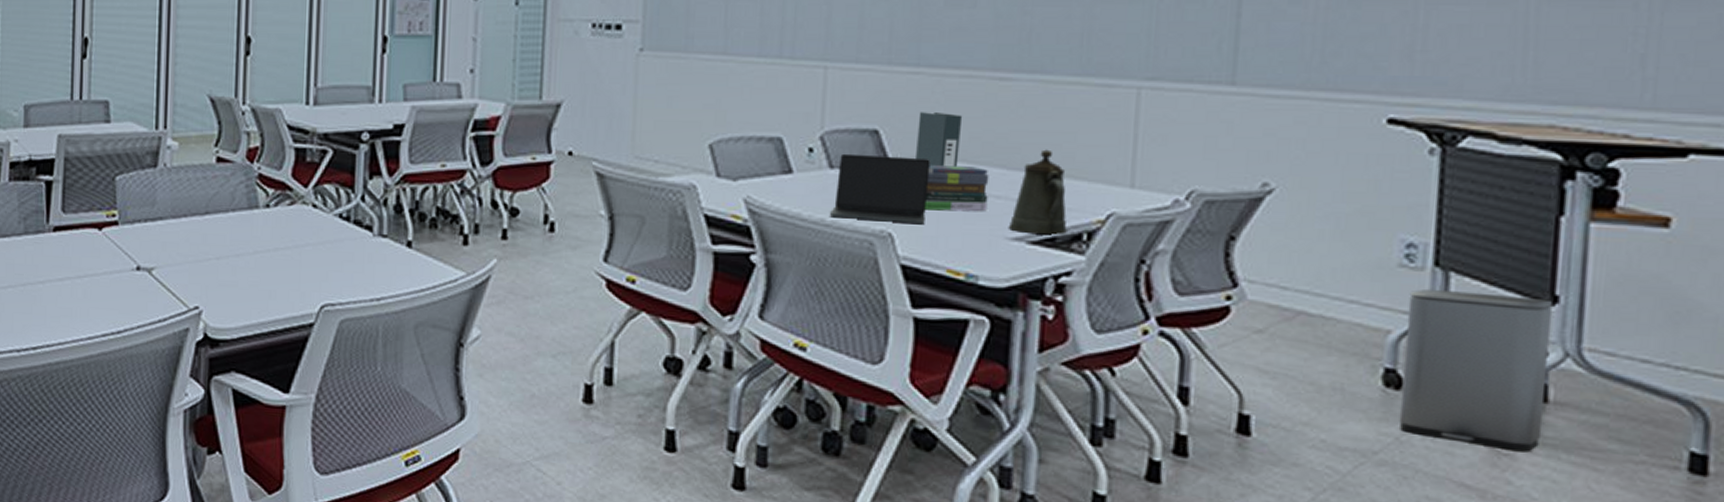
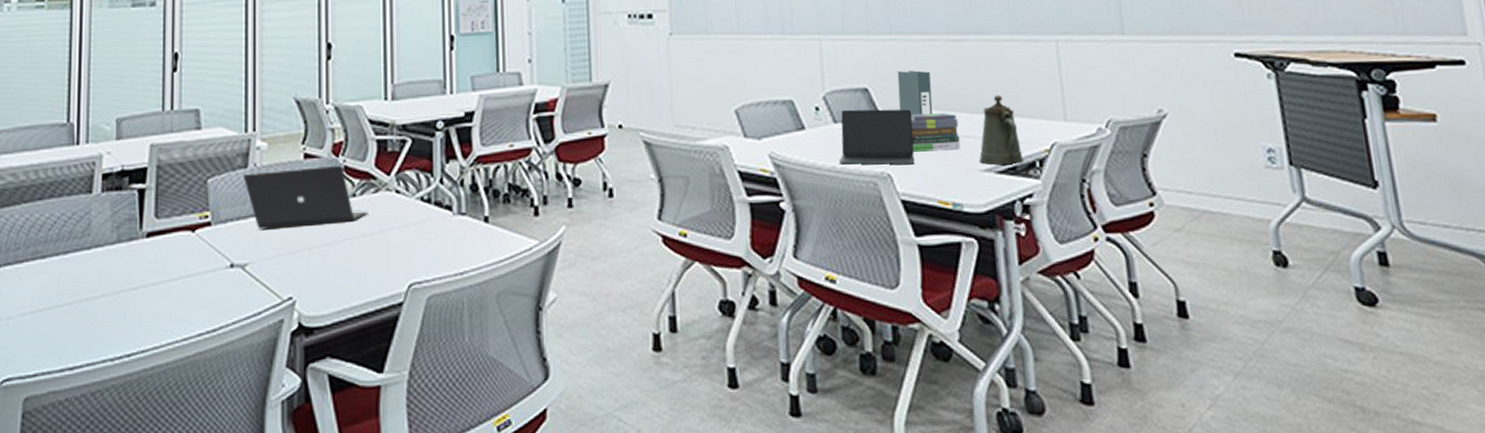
laptop: none [152,171,283,235] -> present [242,165,369,230]
pedal bin: present [1399,288,1554,453] -> none [1277,183,1392,309]

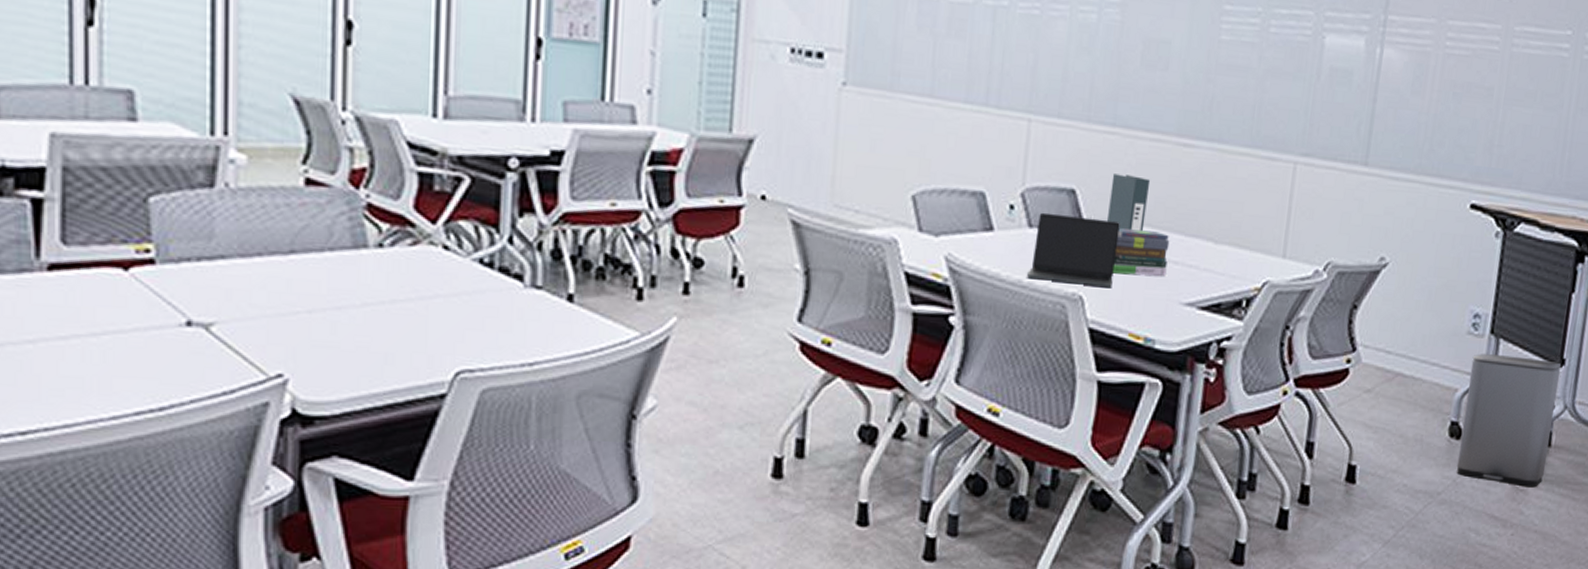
laptop: present [242,165,369,230] -> none [206,195,402,281]
coffee pot: present [979,95,1024,165] -> none [1182,217,1232,302]
pedal bin: none [1277,183,1392,309] -> present [1456,353,1562,488]

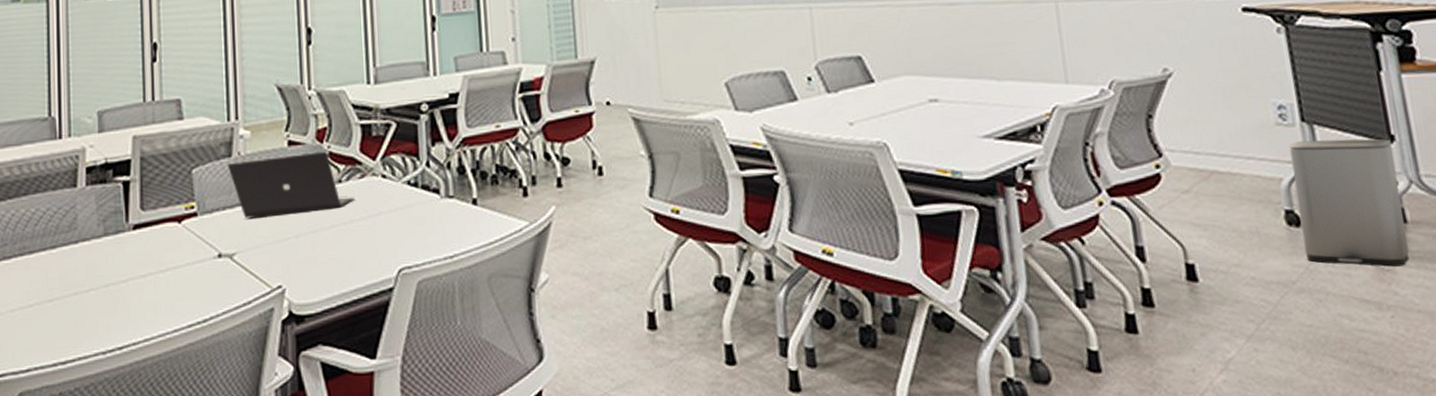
laptop: none [206,195,402,281] -> present [227,151,356,219]
laptop: present [1027,212,1120,288] -> none [834,76,912,135]
binder: present [1107,174,1151,232] -> none [891,36,930,83]
books: present [1112,228,1170,276] -> none [906,79,959,120]

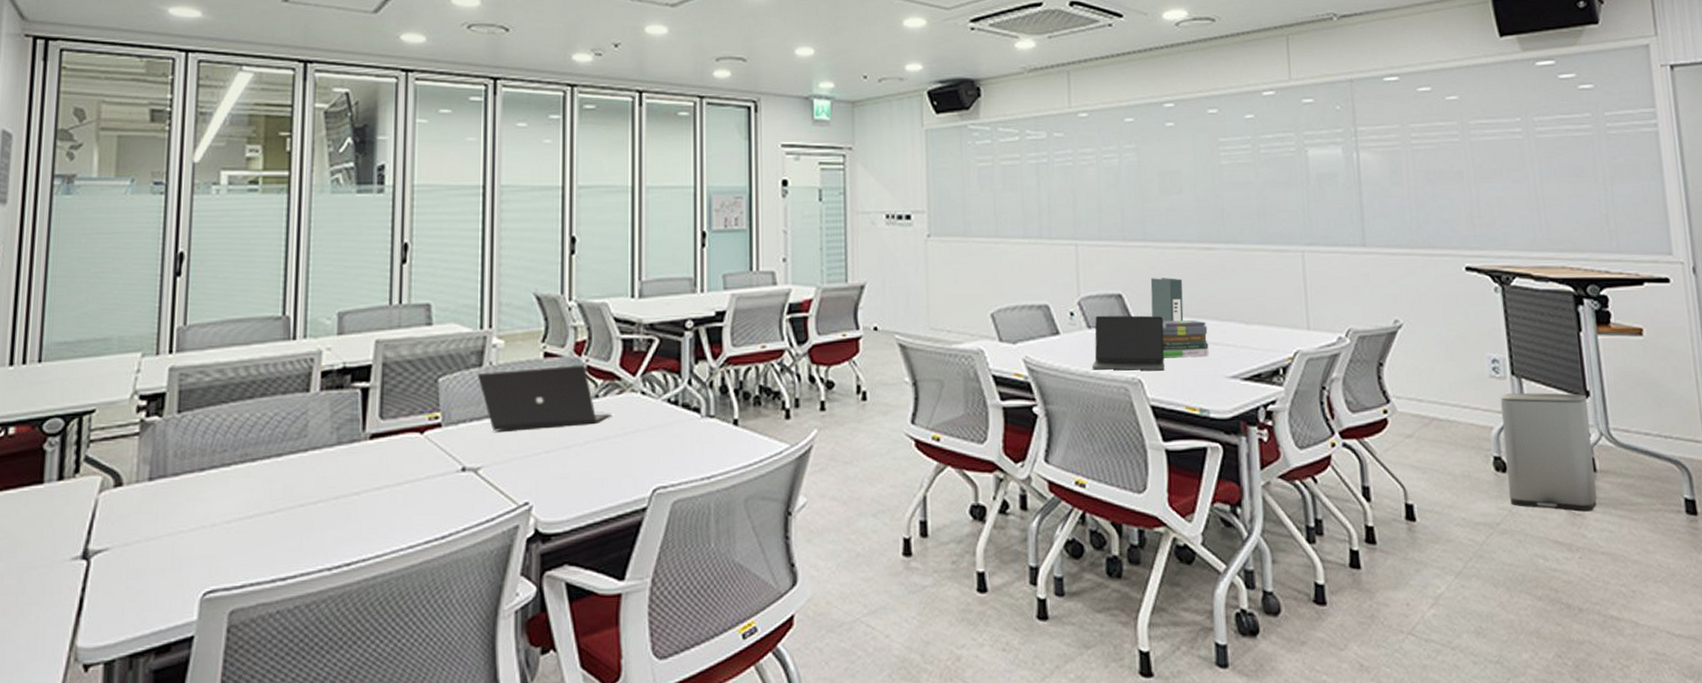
laptop: none [834,76,912,135] -> present [1092,315,1165,371]
binder: none [891,36,930,83] -> present [1150,278,1184,322]
books: none [906,79,959,120] -> present [1162,320,1209,358]

